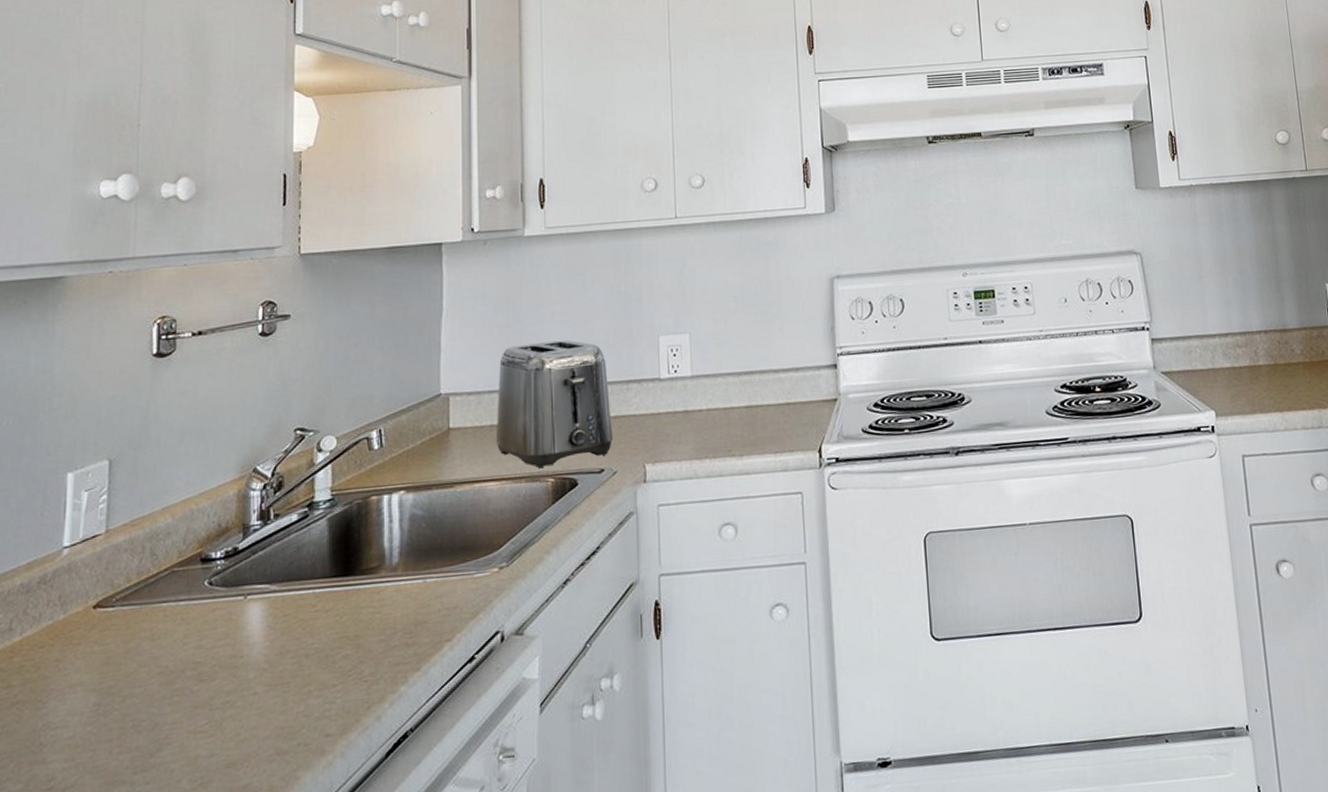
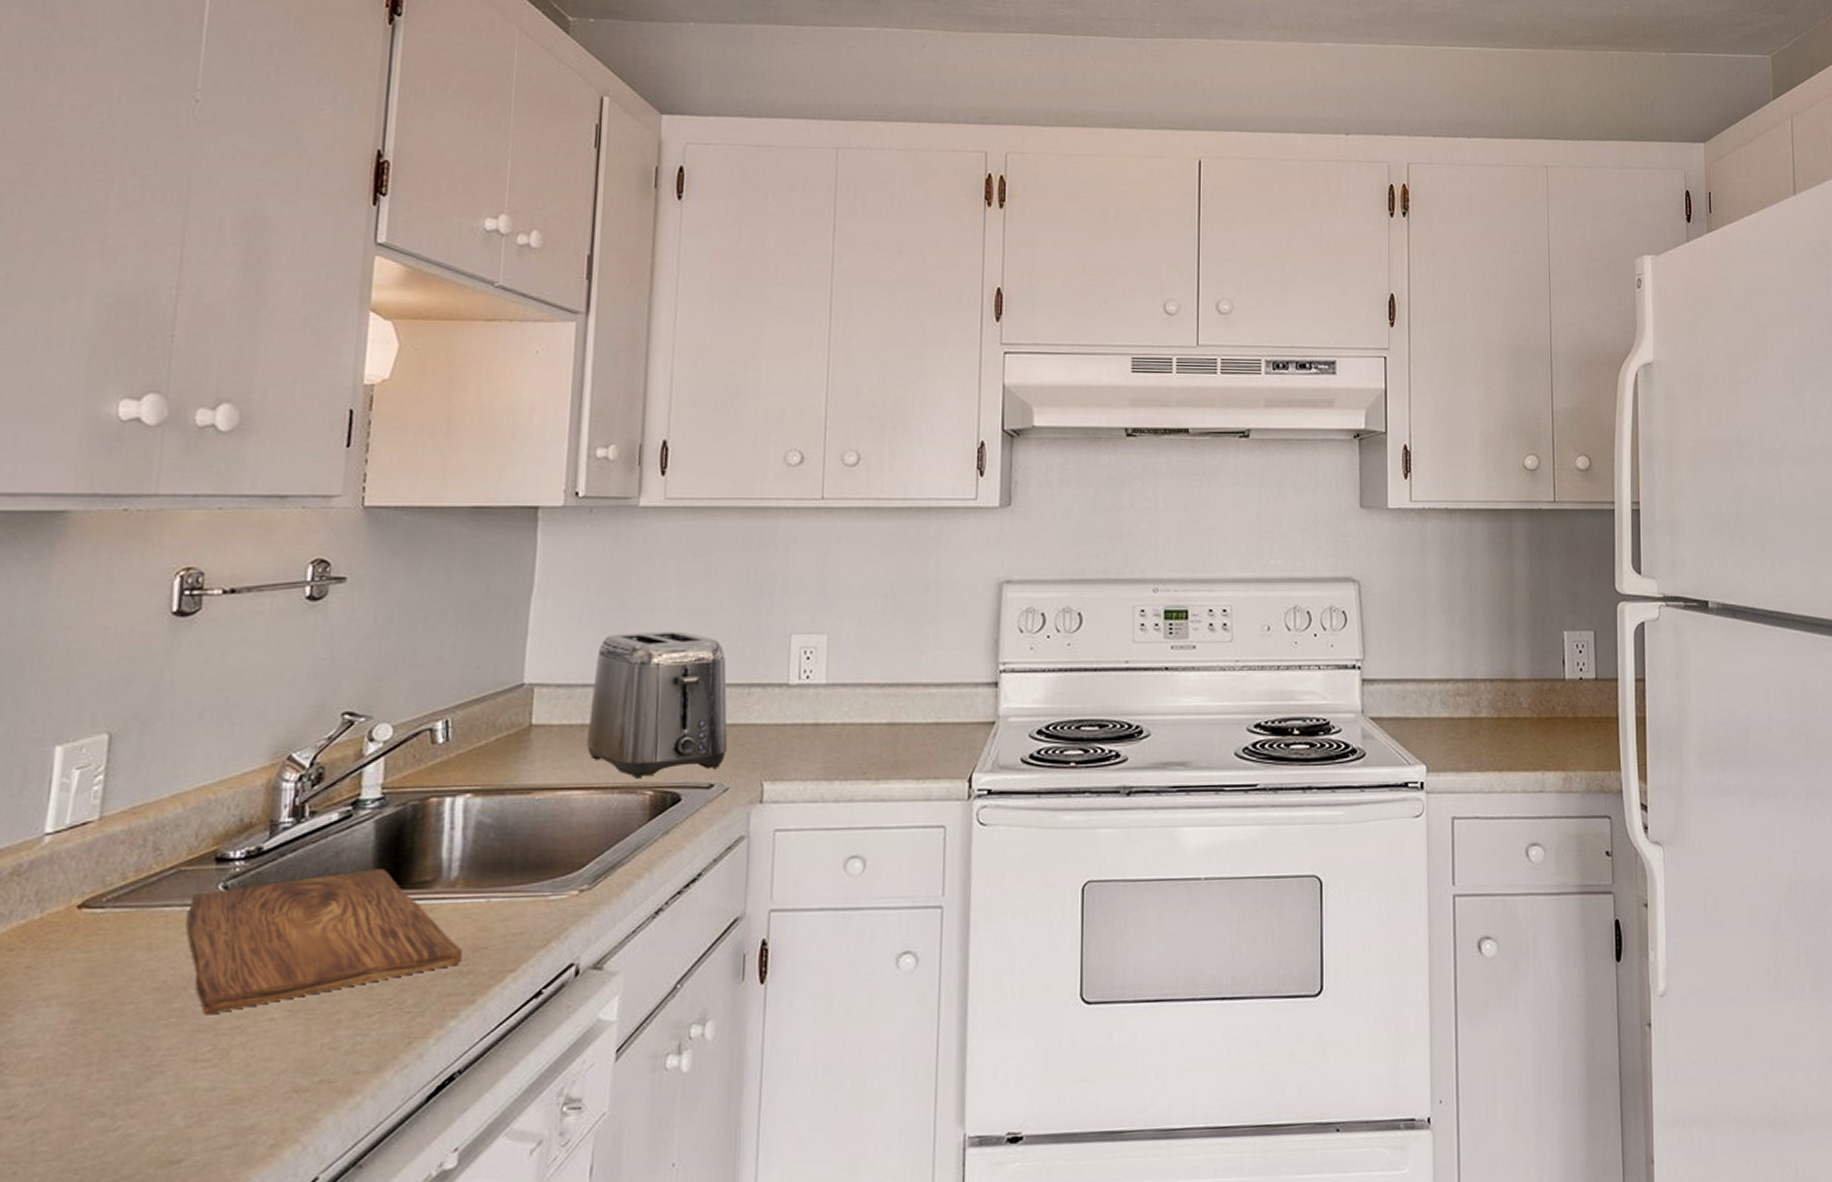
cutting board: none [181,559,406,693] -> present [186,869,462,1015]

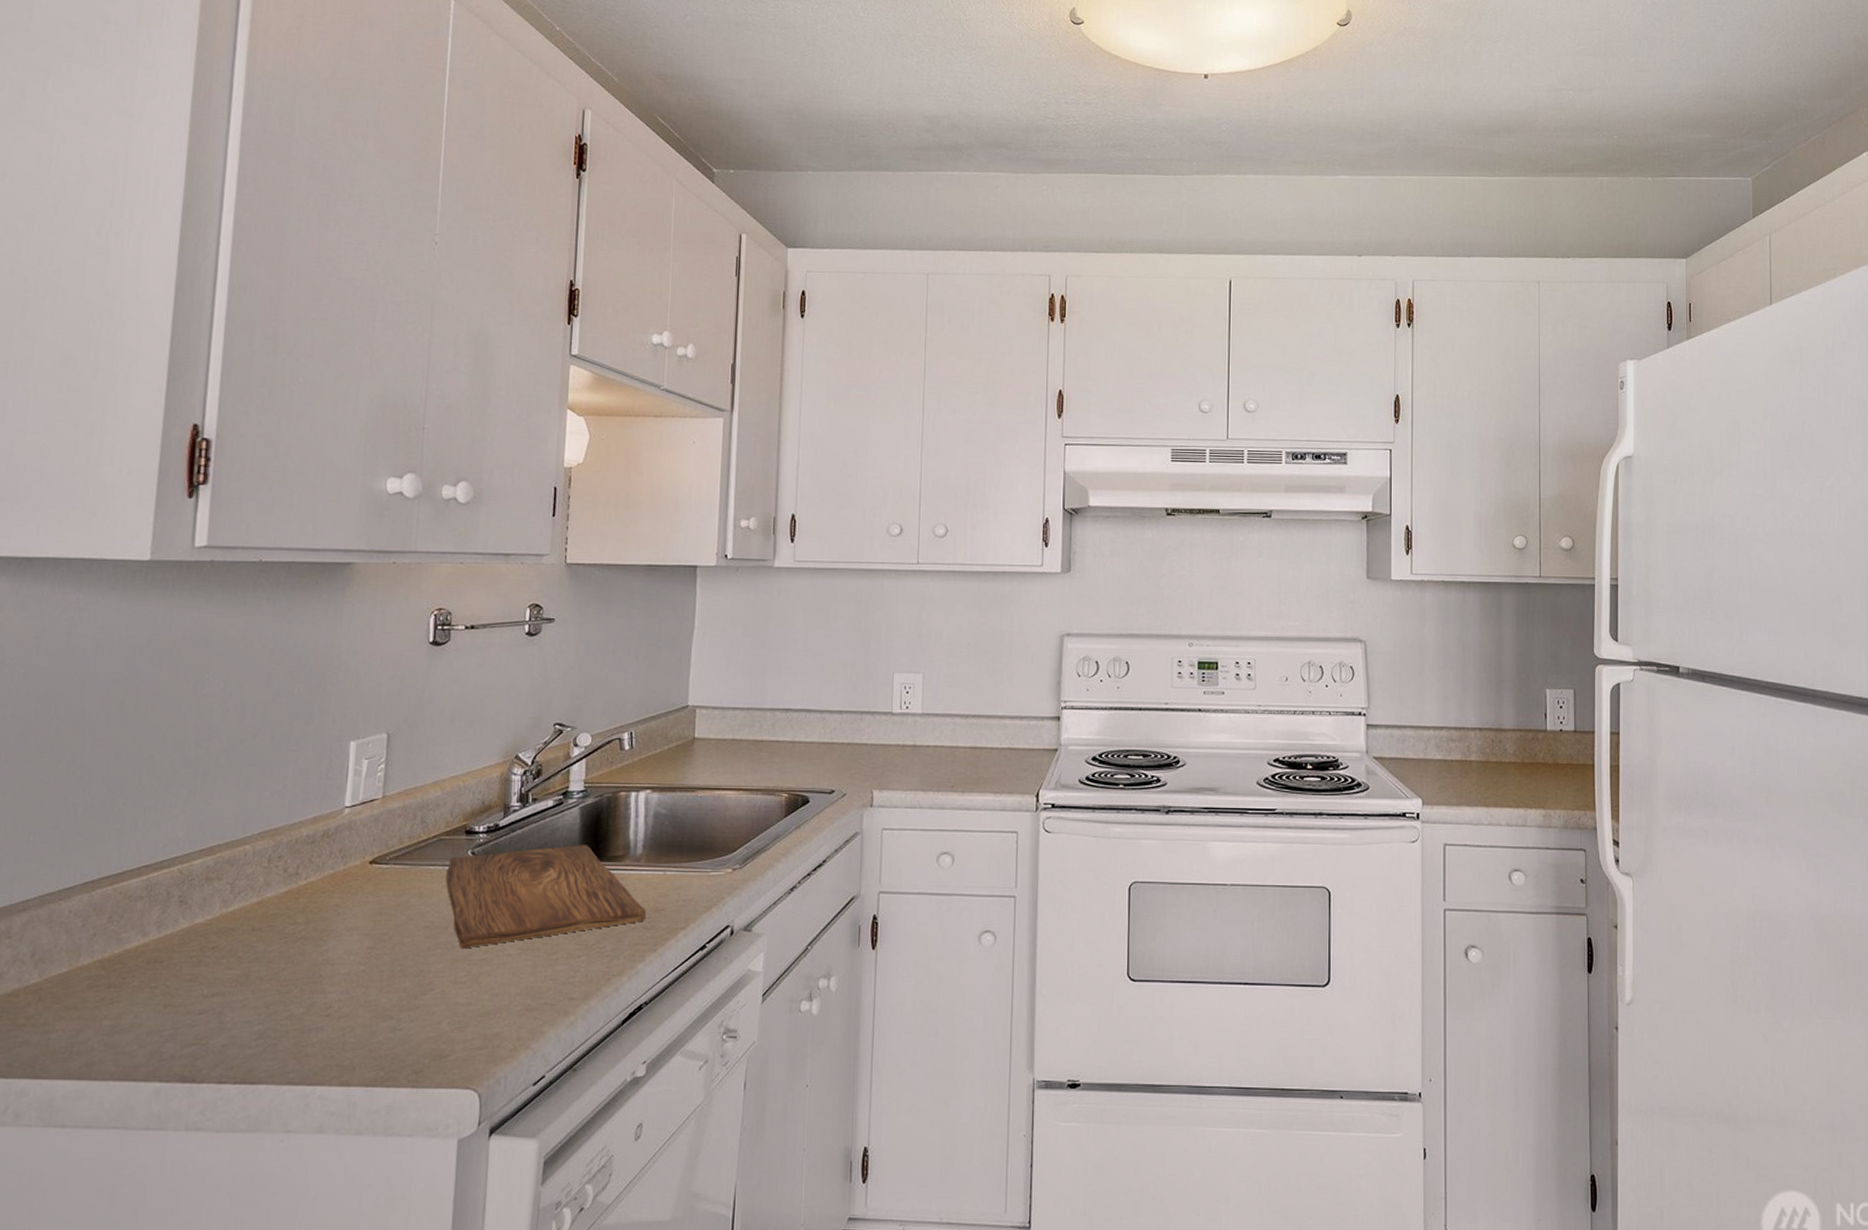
toaster: present [586,631,728,779] -> none [736,667,845,784]

